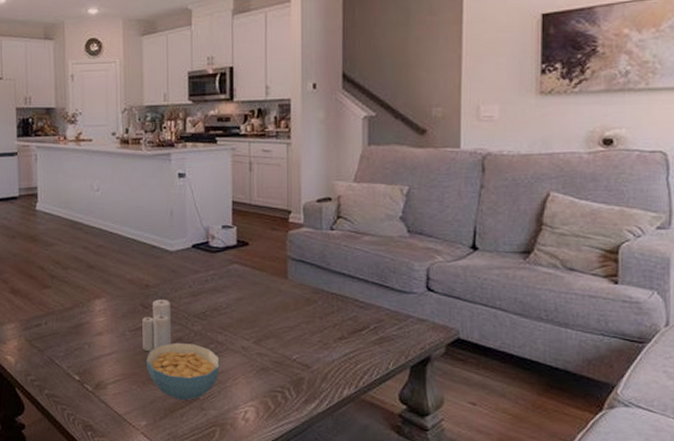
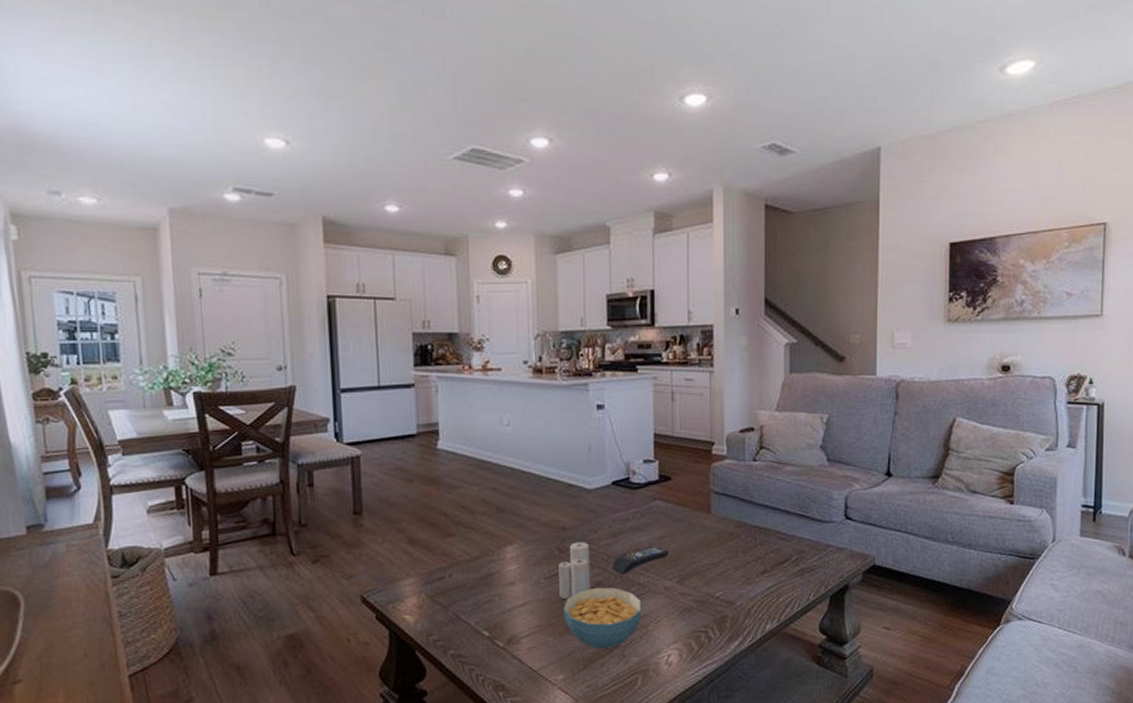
remote control: none [193,308,247,332] -> present [613,547,670,574]

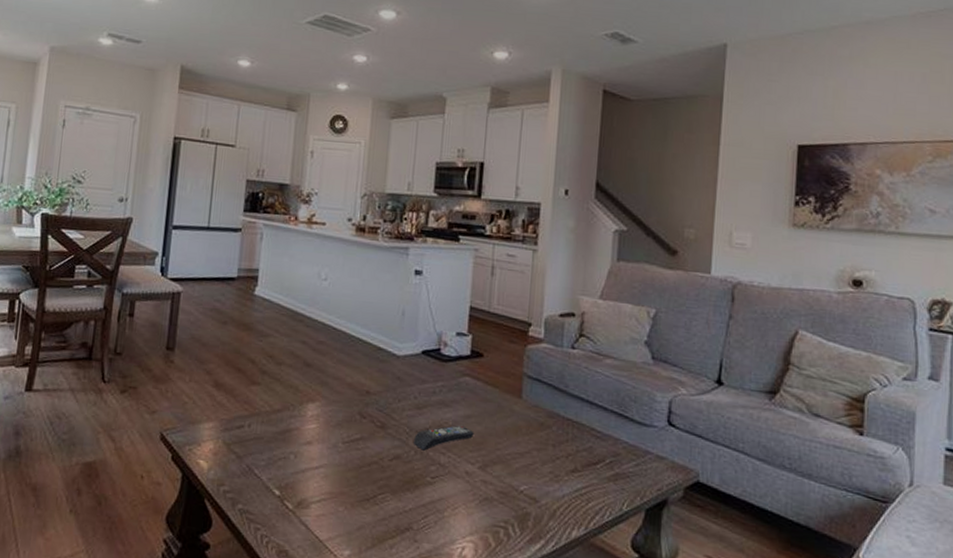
candle: present [559,539,591,600] -> none [355,406,392,469]
cereal bowl: present [563,587,642,649] -> none [357,460,440,529]

